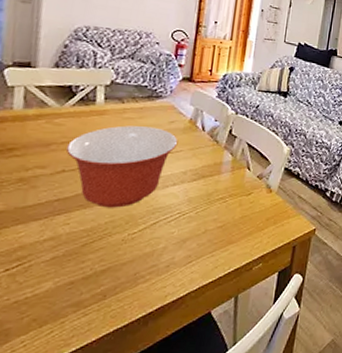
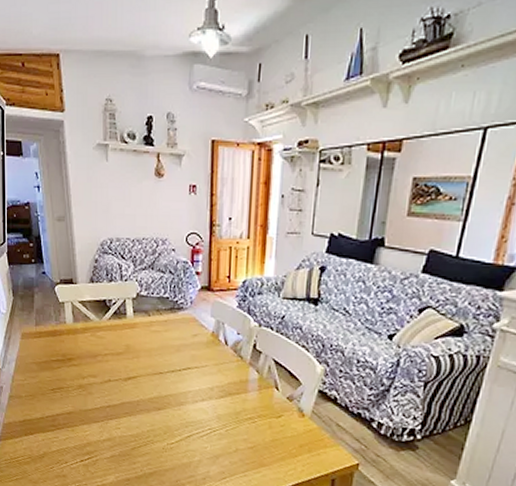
mixing bowl: present [66,125,179,208] -> none [110,339,203,418]

